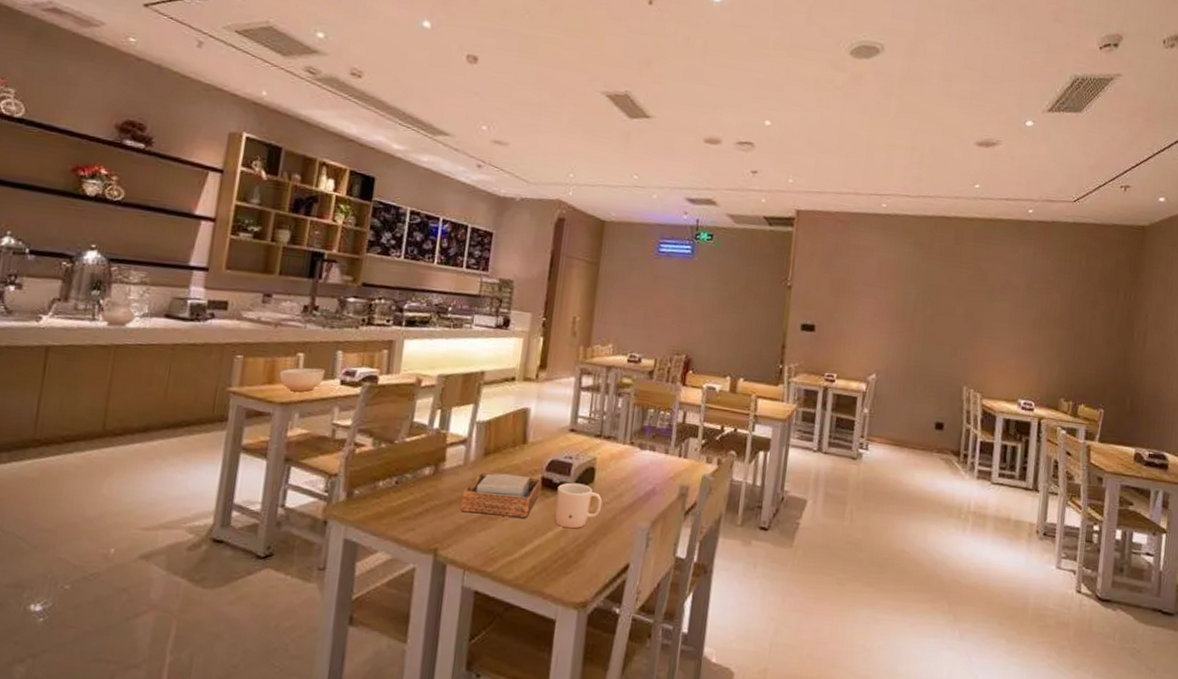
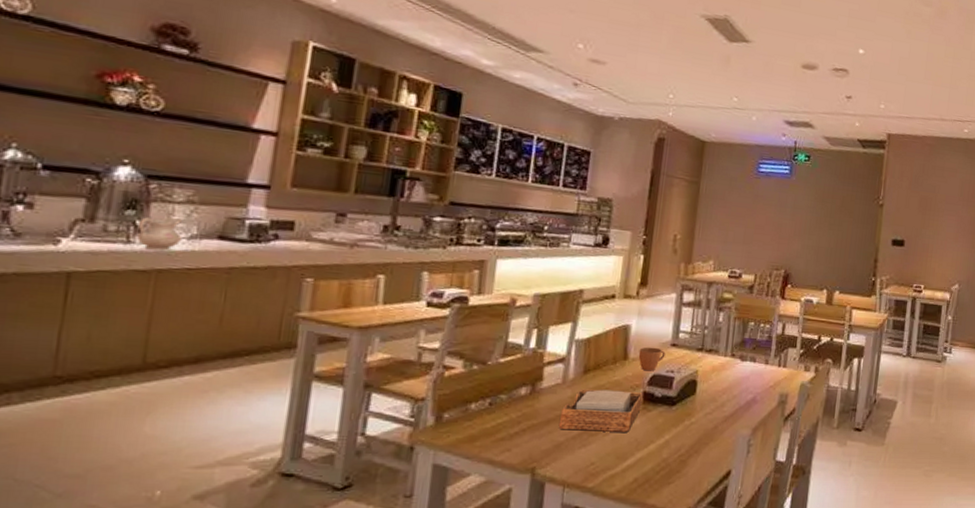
bowl: present [279,367,326,392] -> none [357,289,410,316]
cup: none [537,431,564,456] -> present [638,347,666,371]
mug: present [554,482,603,529] -> none [656,395,704,440]

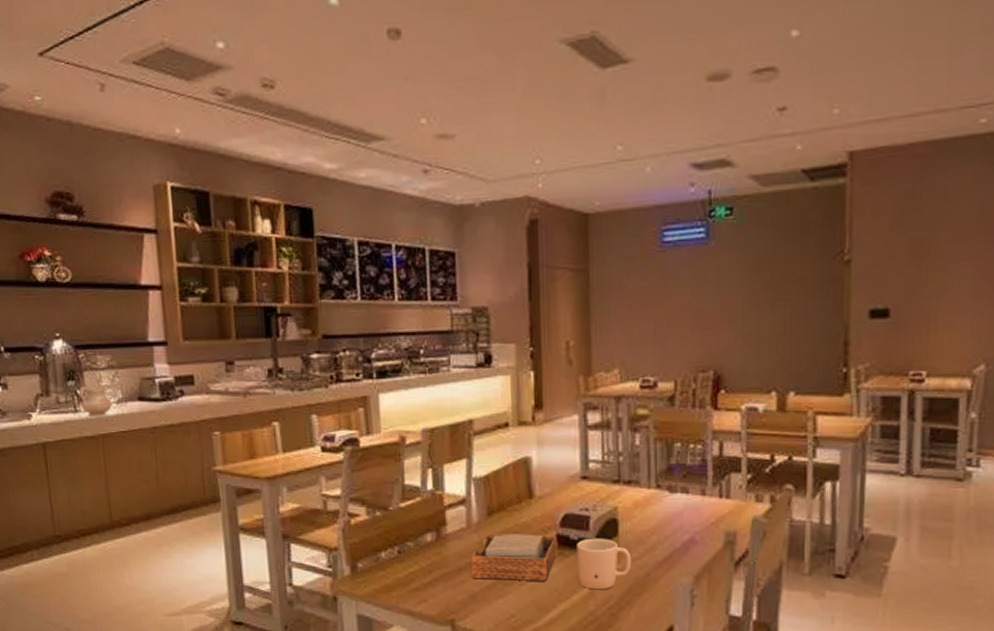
cup: present [638,347,666,371] -> none [544,481,576,510]
mug: none [656,395,704,440] -> present [577,538,632,590]

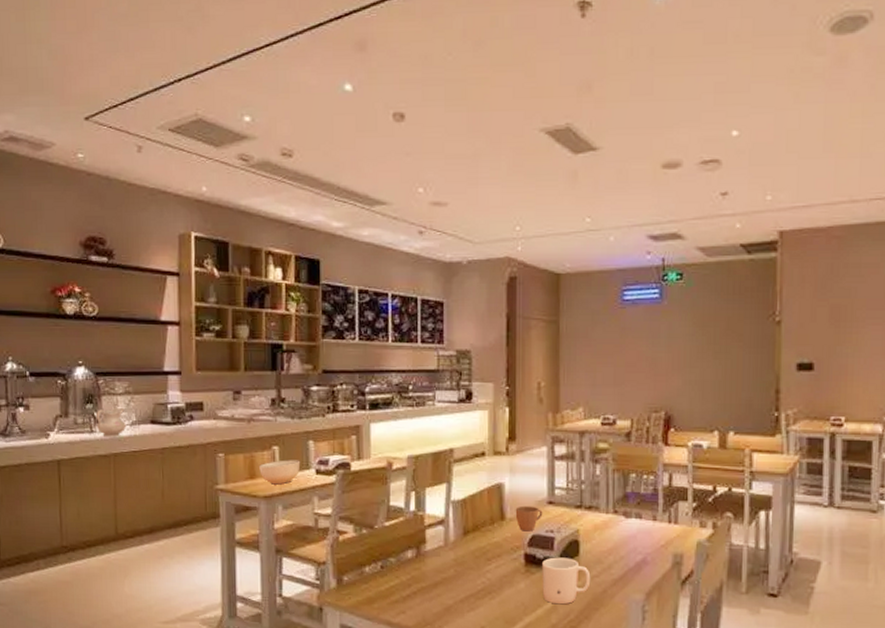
bowl: none [259,437,304,464] -> present [259,460,301,485]
napkin holder: present [470,533,557,581] -> none [446,551,524,596]
cup: none [544,481,576,510] -> present [515,505,543,532]

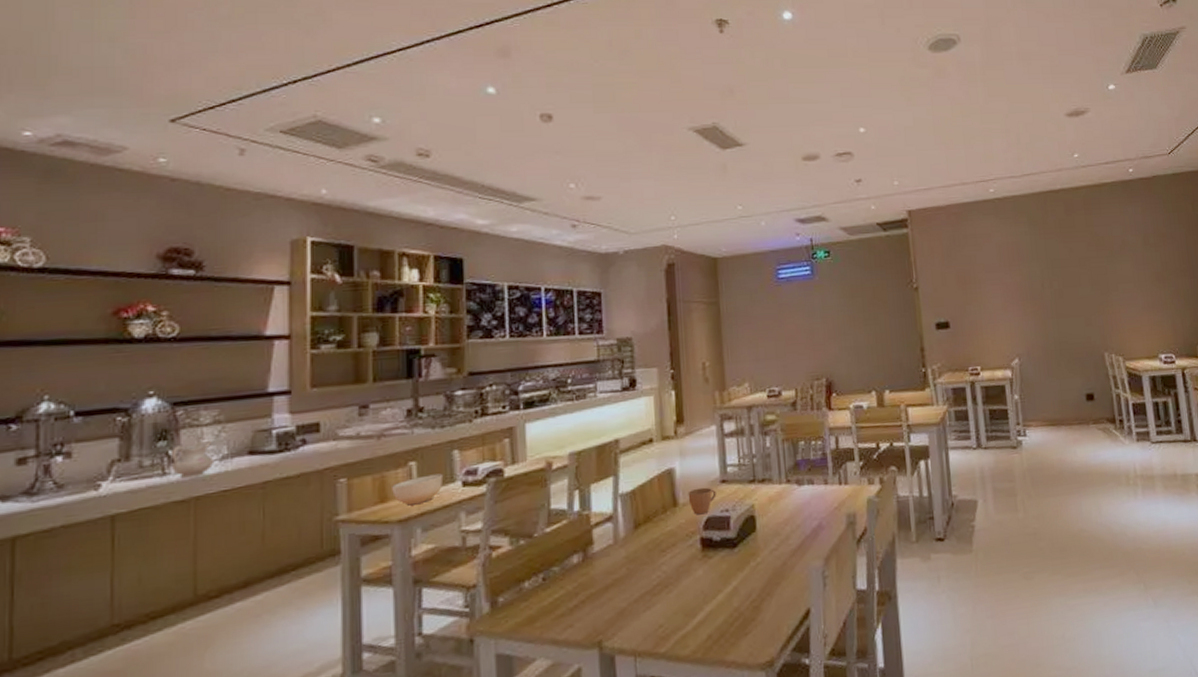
mug: present [542,557,591,605] -> none [719,535,770,587]

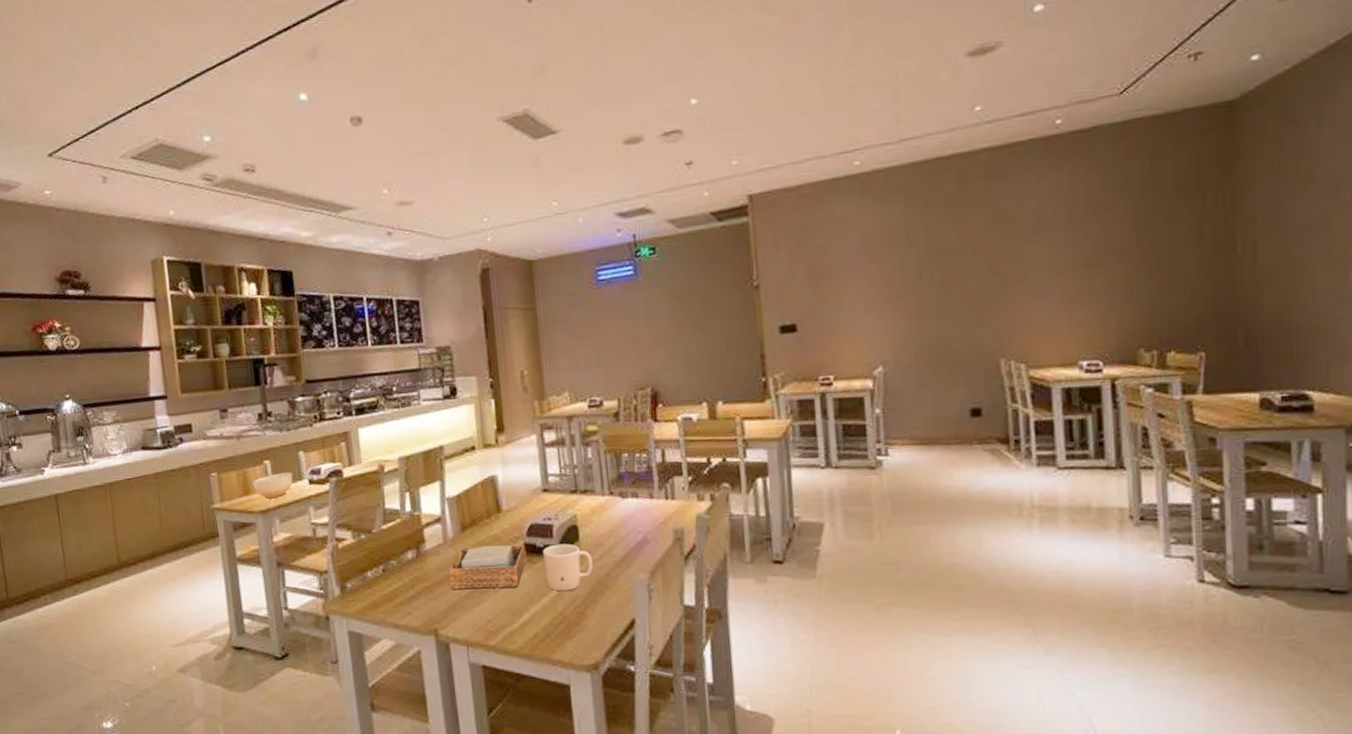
ceramic pitcher: present [172,440,213,480] -> none [88,437,118,469]
napkin holder: none [617,538,702,595] -> present [448,544,526,590]
cup: present [688,487,717,515] -> none [510,495,539,522]
mug: none [719,535,770,587] -> present [543,543,593,592]

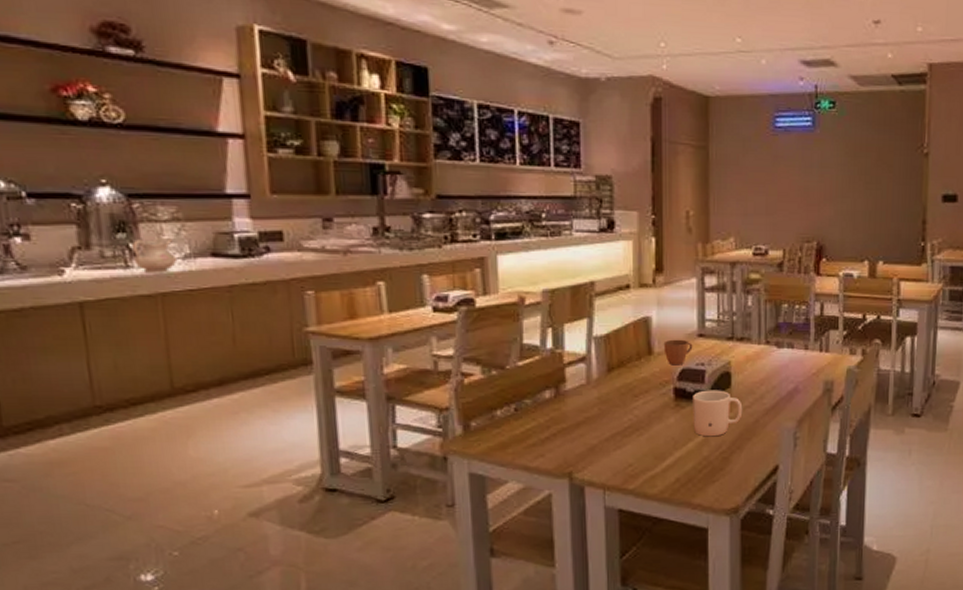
ceramic pitcher: none [88,437,118,469] -> present [132,236,176,275]
bowl: present [252,472,293,499] -> none [361,296,414,325]
napkin holder: present [448,544,526,590] -> none [589,388,674,433]
cup: none [510,495,539,522] -> present [663,339,693,366]

